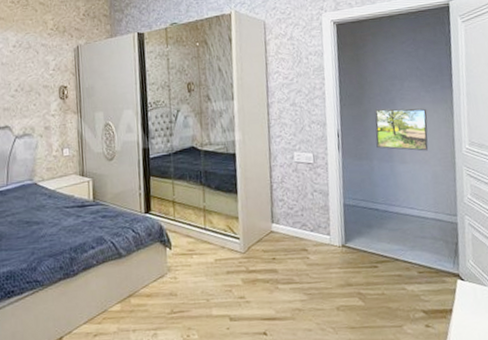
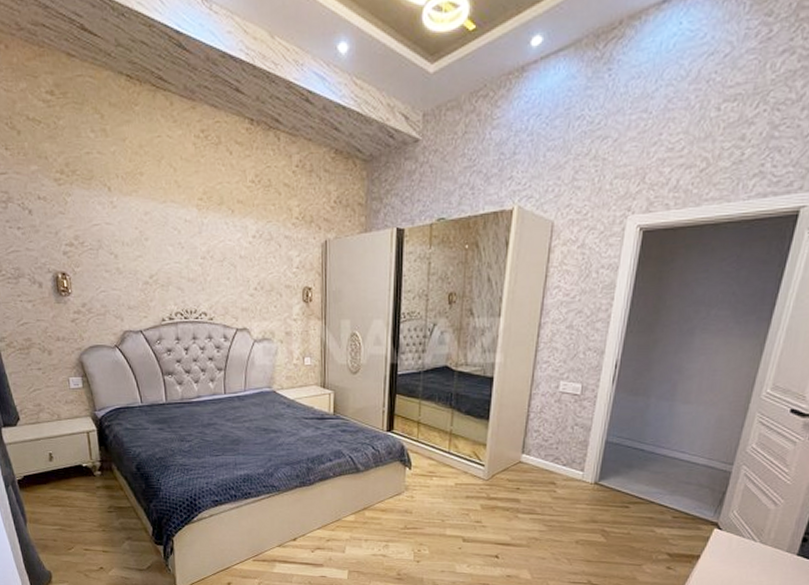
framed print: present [374,108,429,151] -> none [659,338,731,392]

